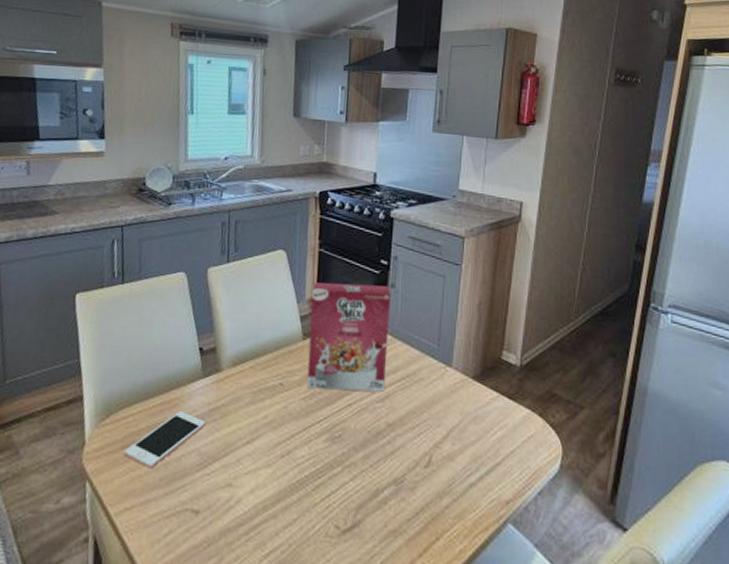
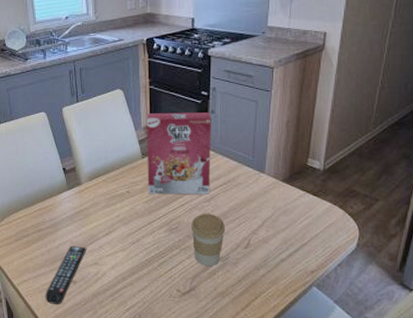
cell phone: present [123,411,206,469] -> none [18,214,74,254]
remote control: none [152,458,220,548] -> present [45,246,87,305]
coffee cup: none [359,417,402,492] -> present [191,213,226,266]

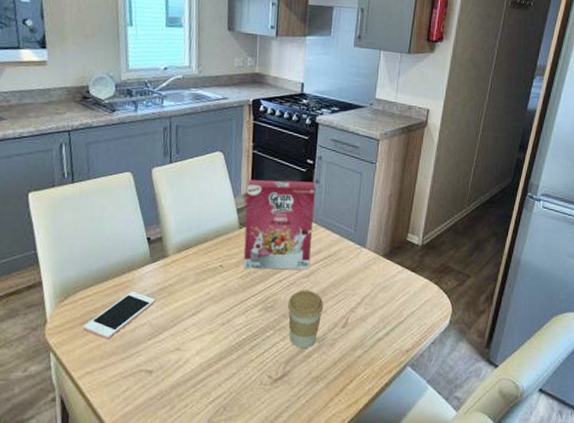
cell phone: none [18,214,74,254] -> present [83,292,155,340]
remote control: present [45,246,87,305] -> none [112,329,169,401]

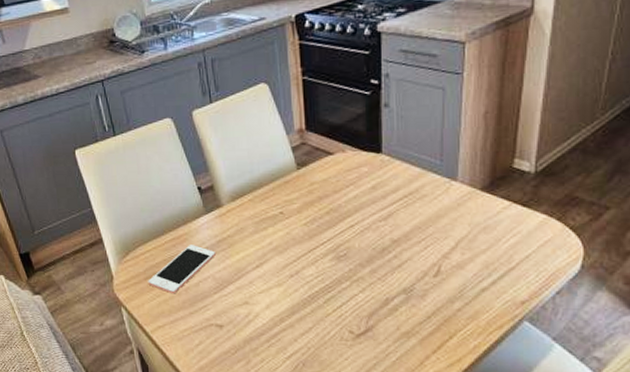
cereal box: present [243,179,316,270] -> none [300,106,386,214]
coffee cup: present [288,290,324,348] -> none [364,235,409,301]

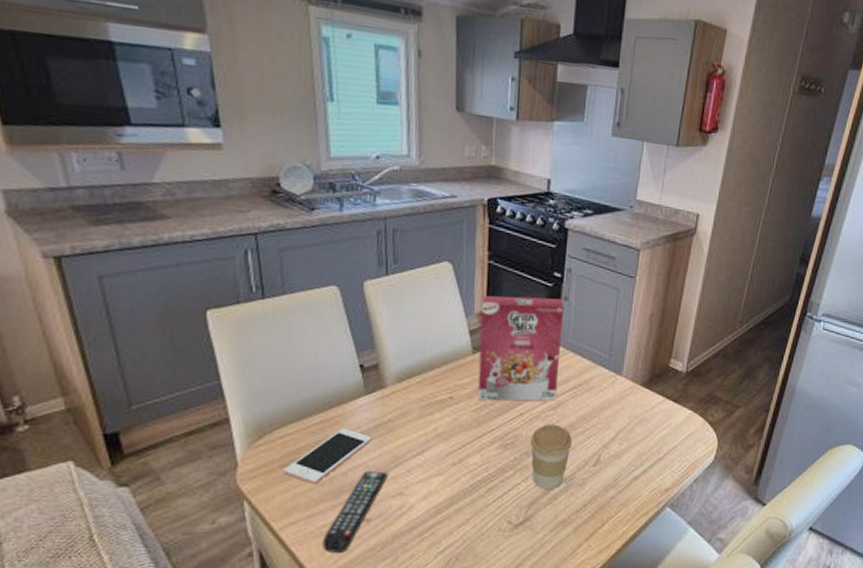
remote control: none [185,283,234,355] -> present [322,471,389,554]
cereal box: none [300,106,386,214] -> present [478,296,564,401]
coffee cup: none [364,235,409,301] -> present [531,424,573,489]

